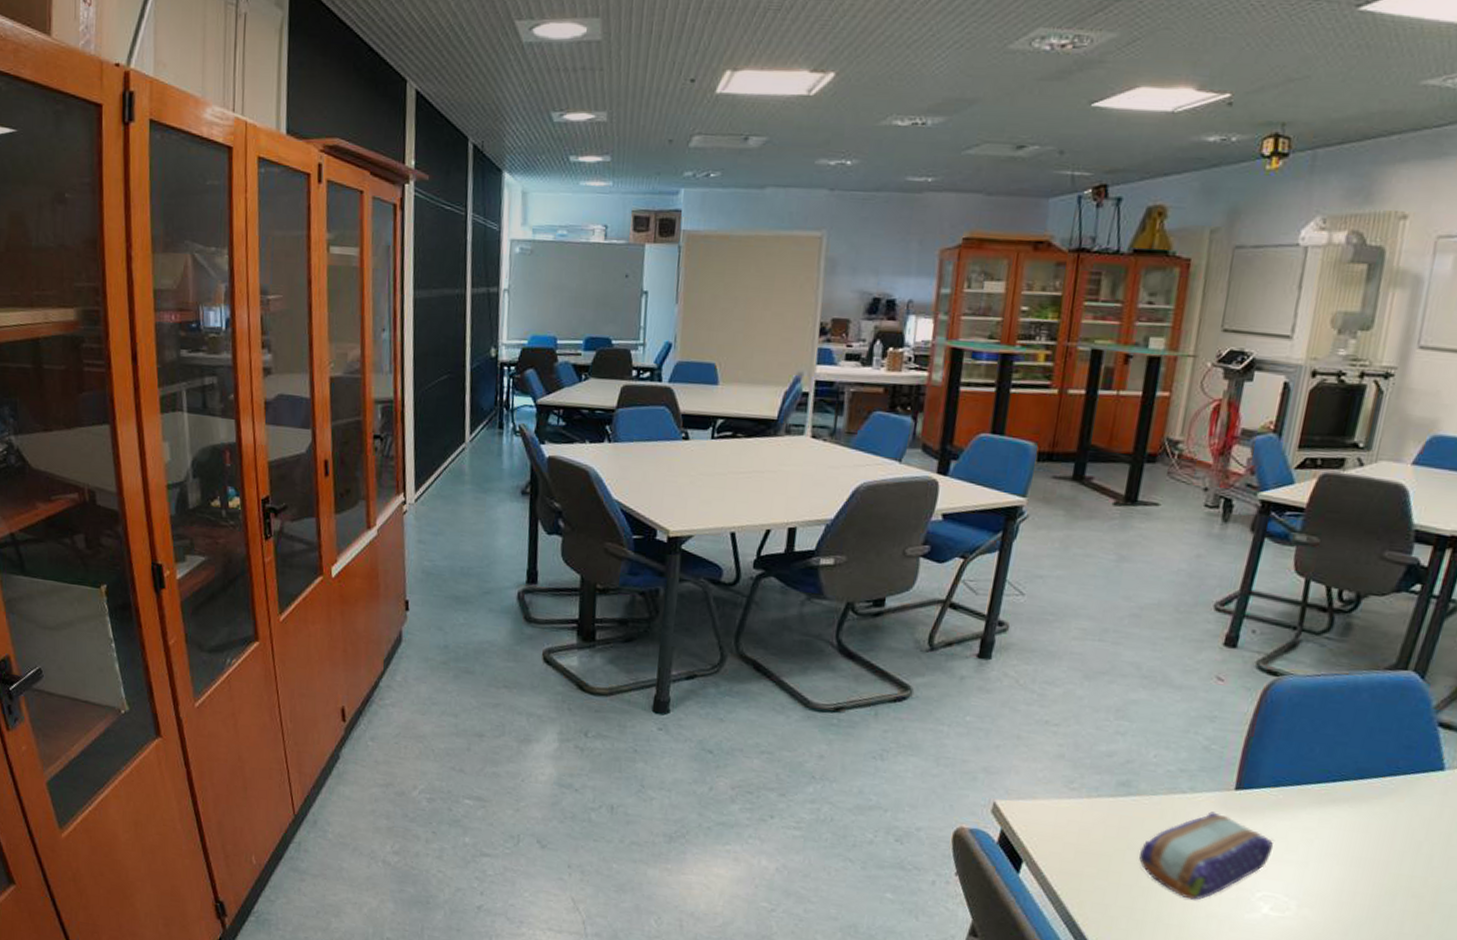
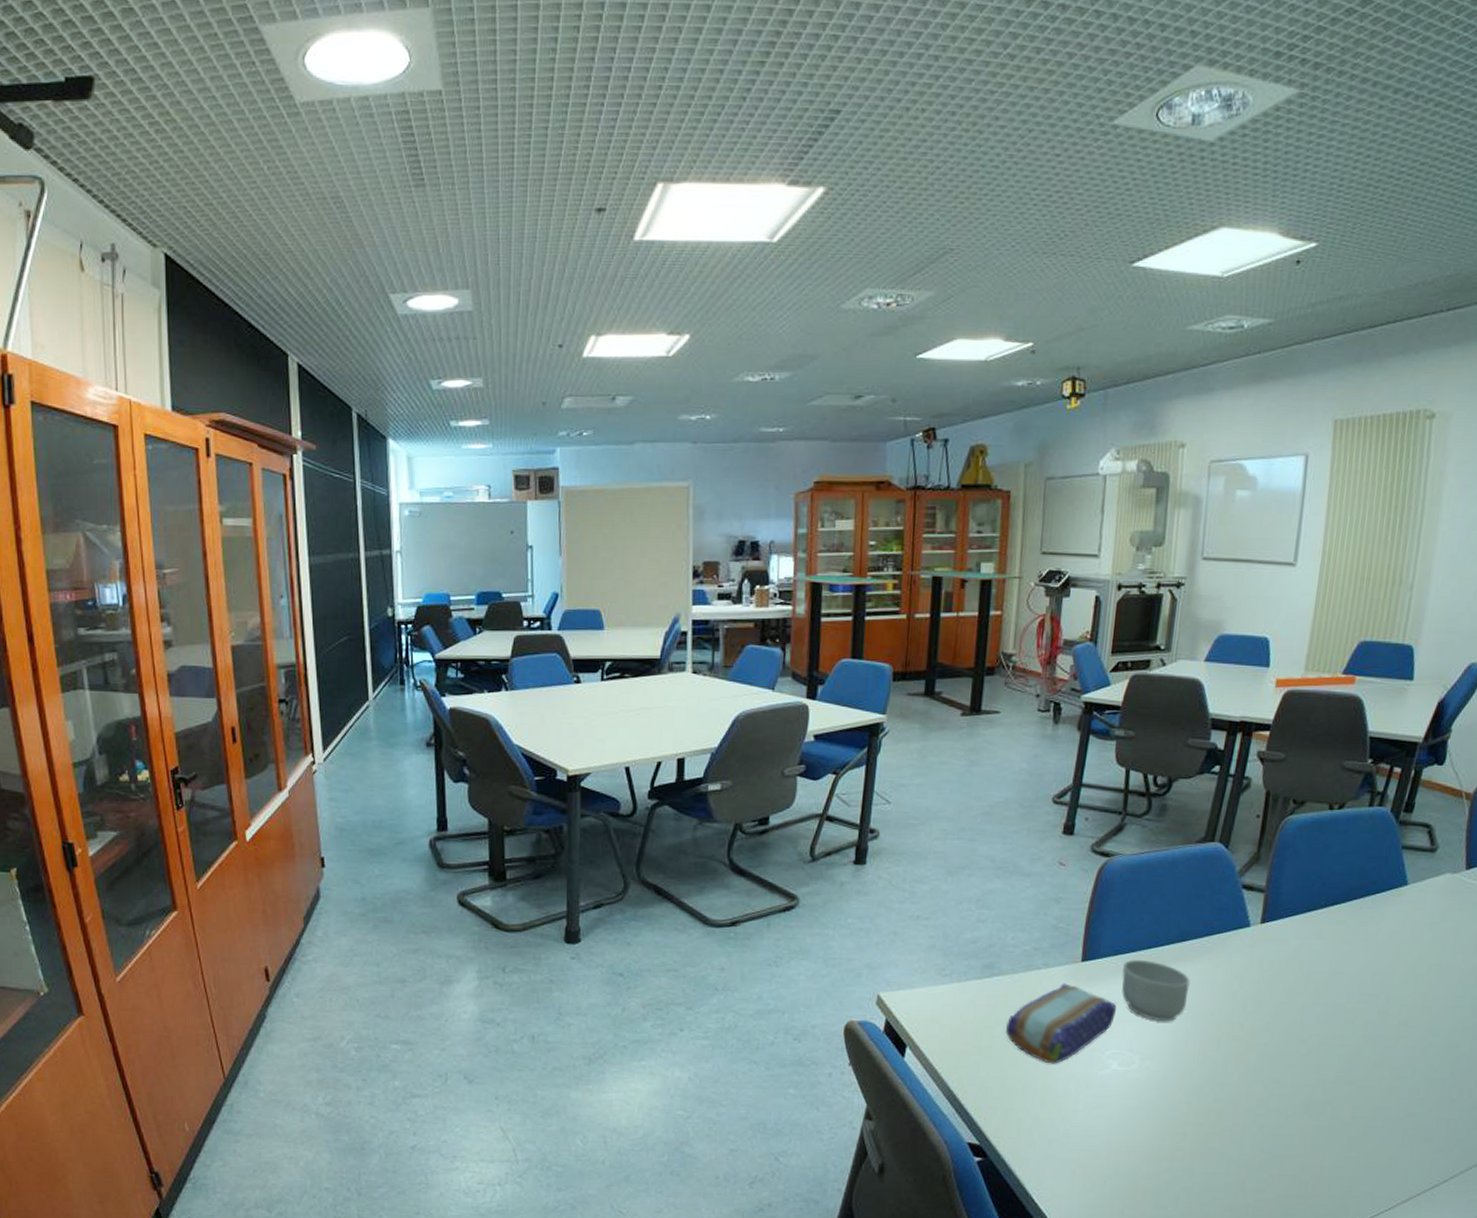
mug: none [1280,793,1365,868] -> present [1121,960,1190,1022]

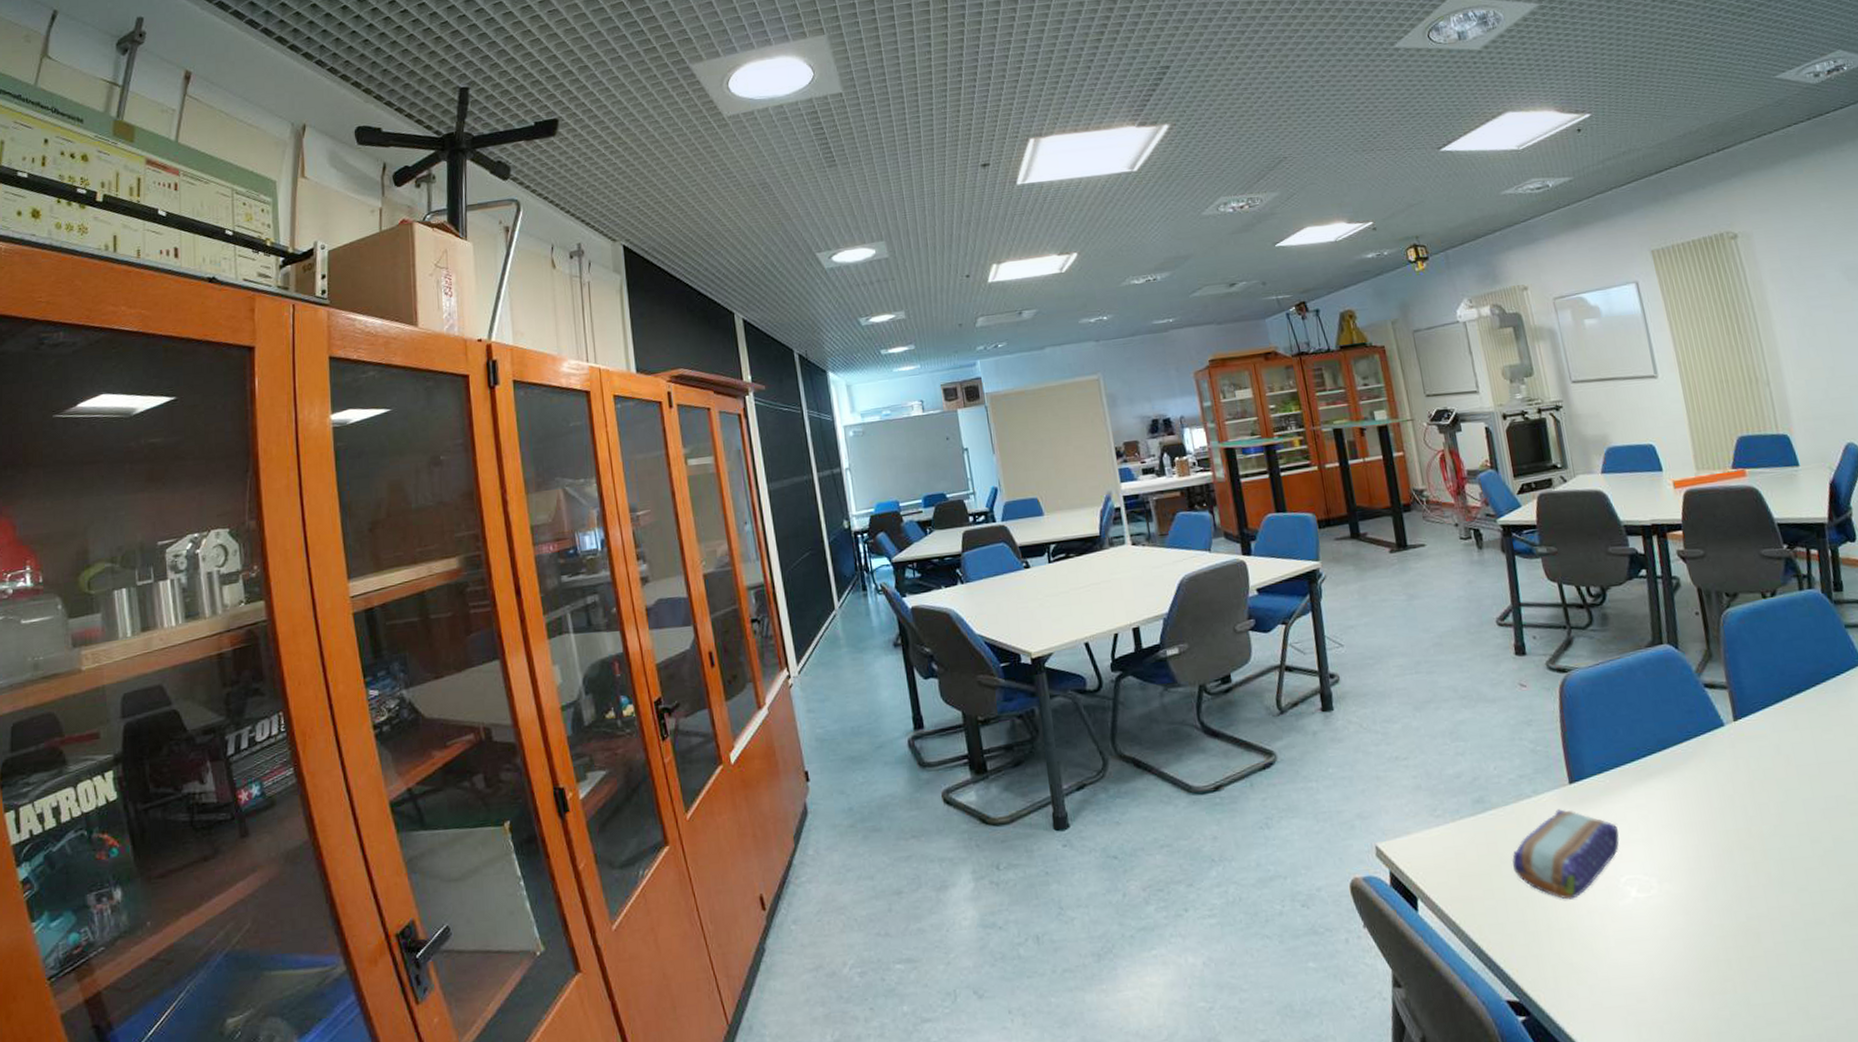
mug: present [1121,960,1190,1022] -> none [1611,773,1687,838]

